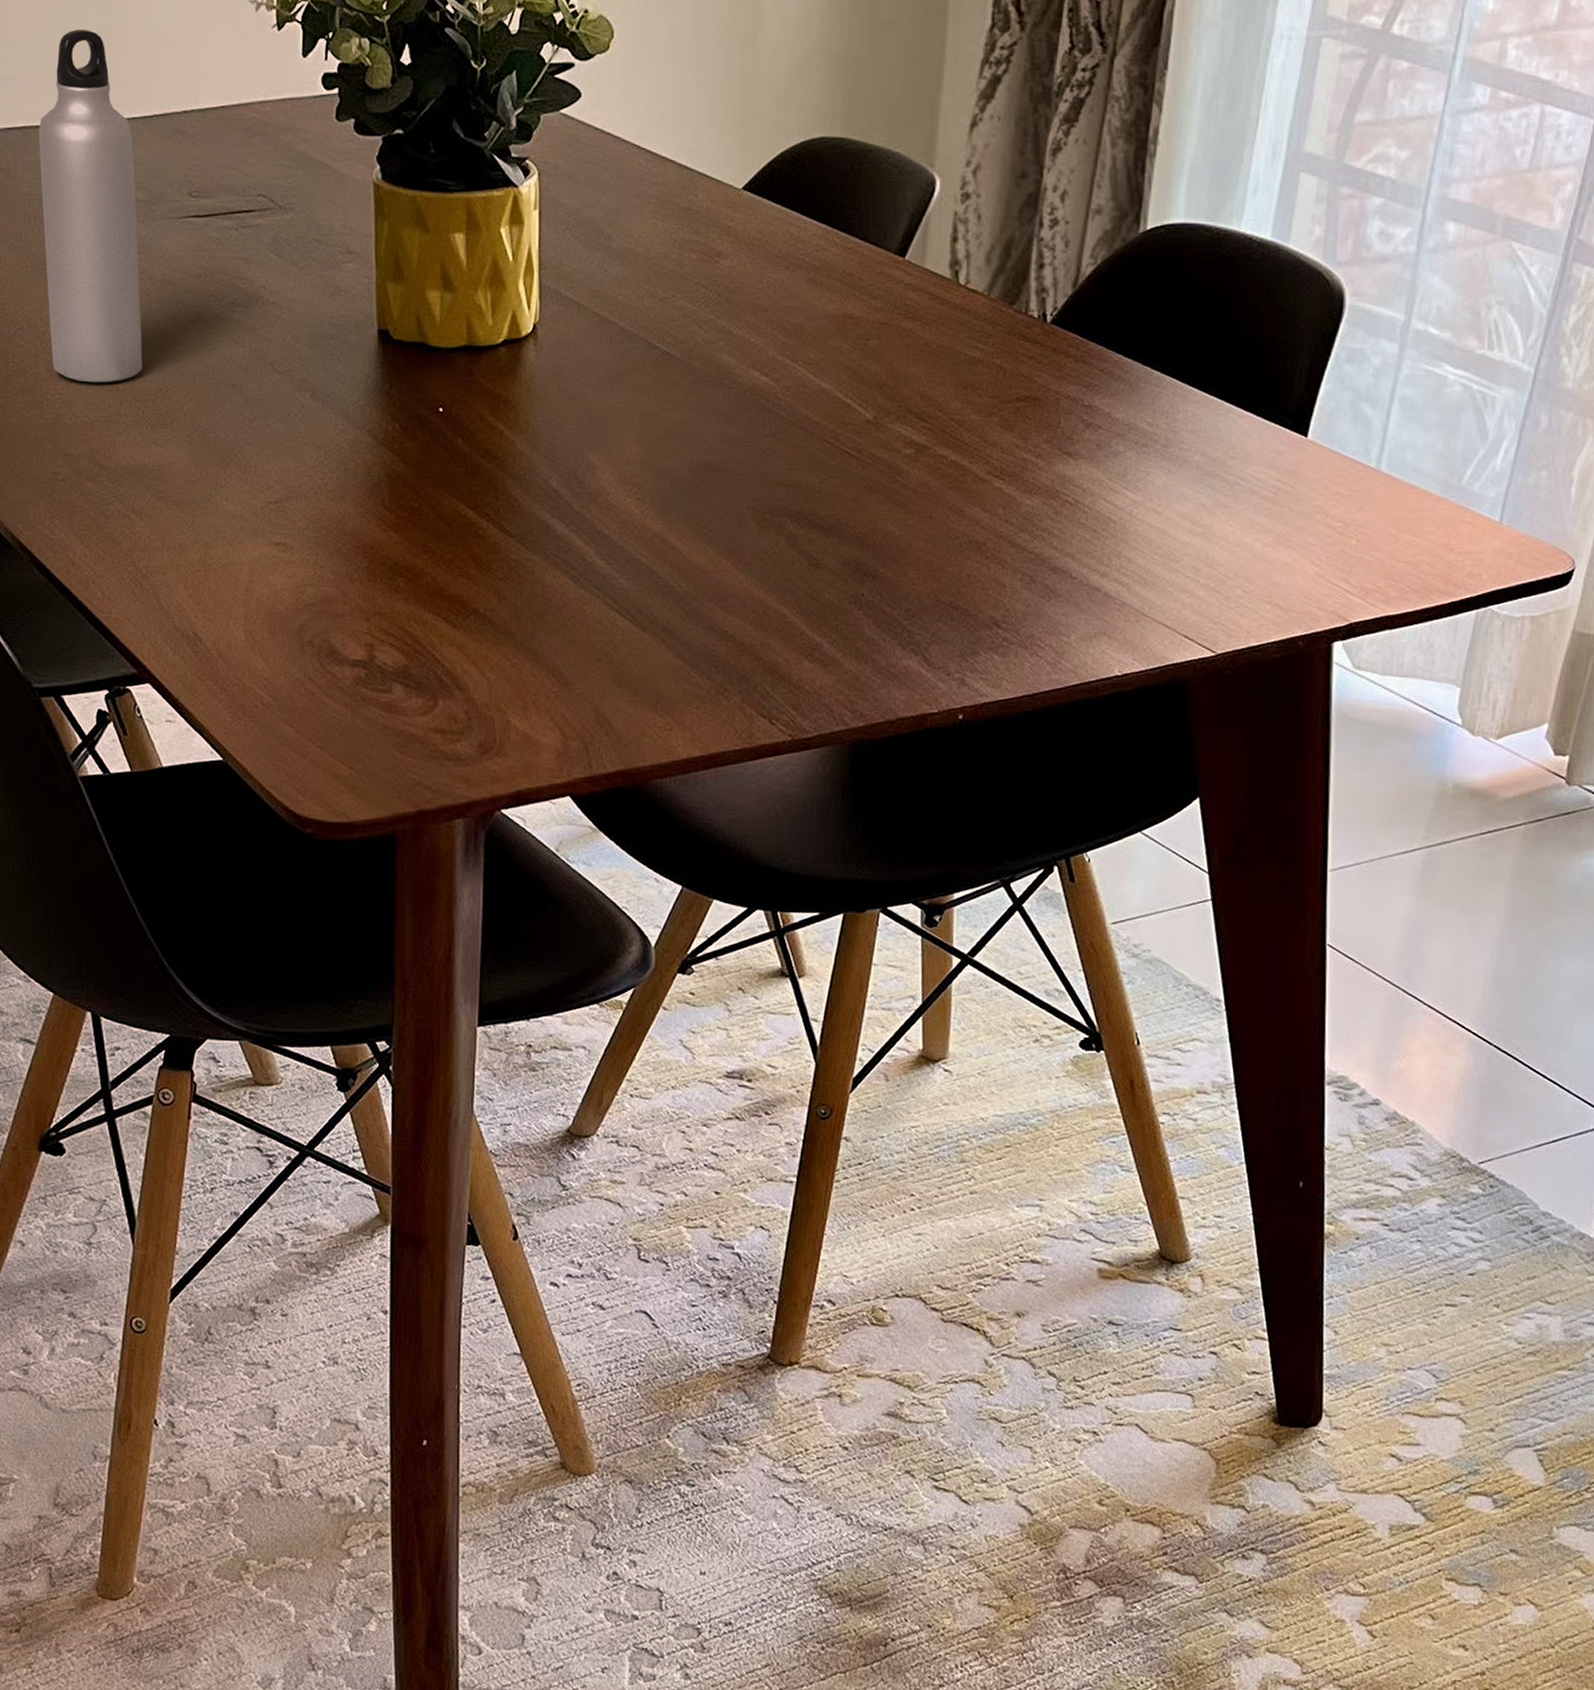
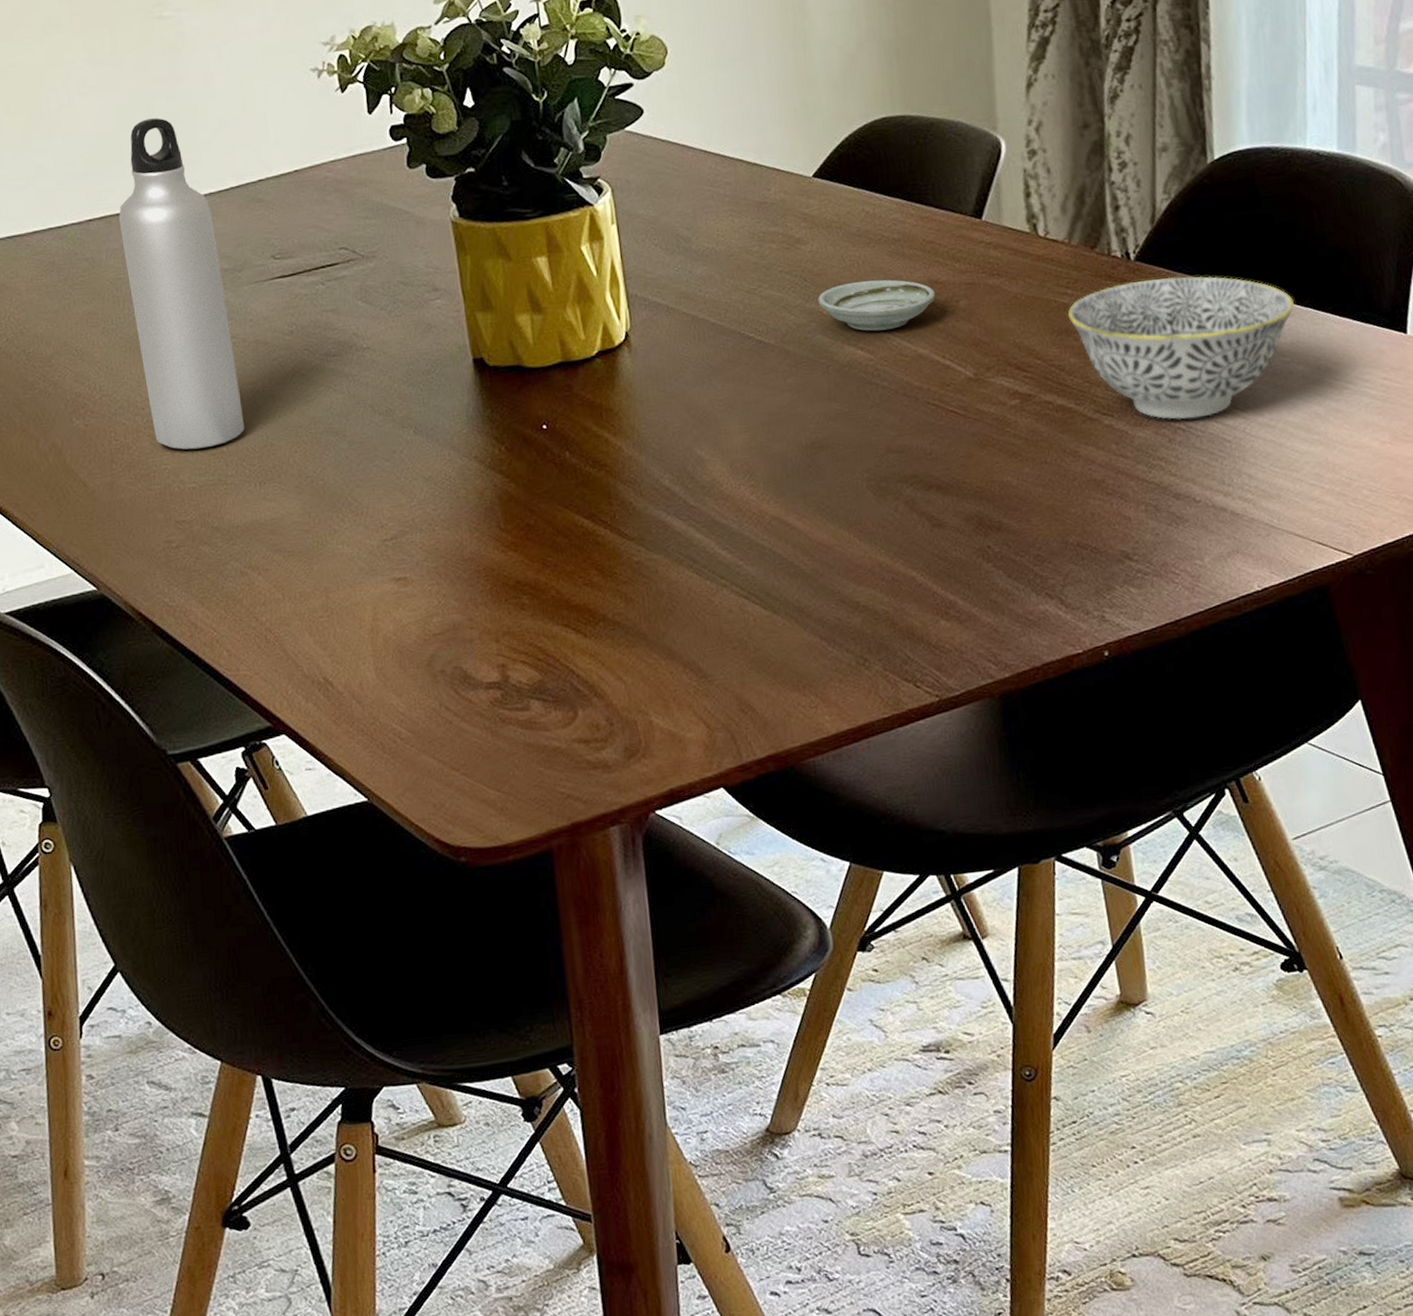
saucer: none [730,305,848,359] -> present [818,279,936,331]
bowl: none [976,344,1201,494] -> present [1068,276,1294,420]

